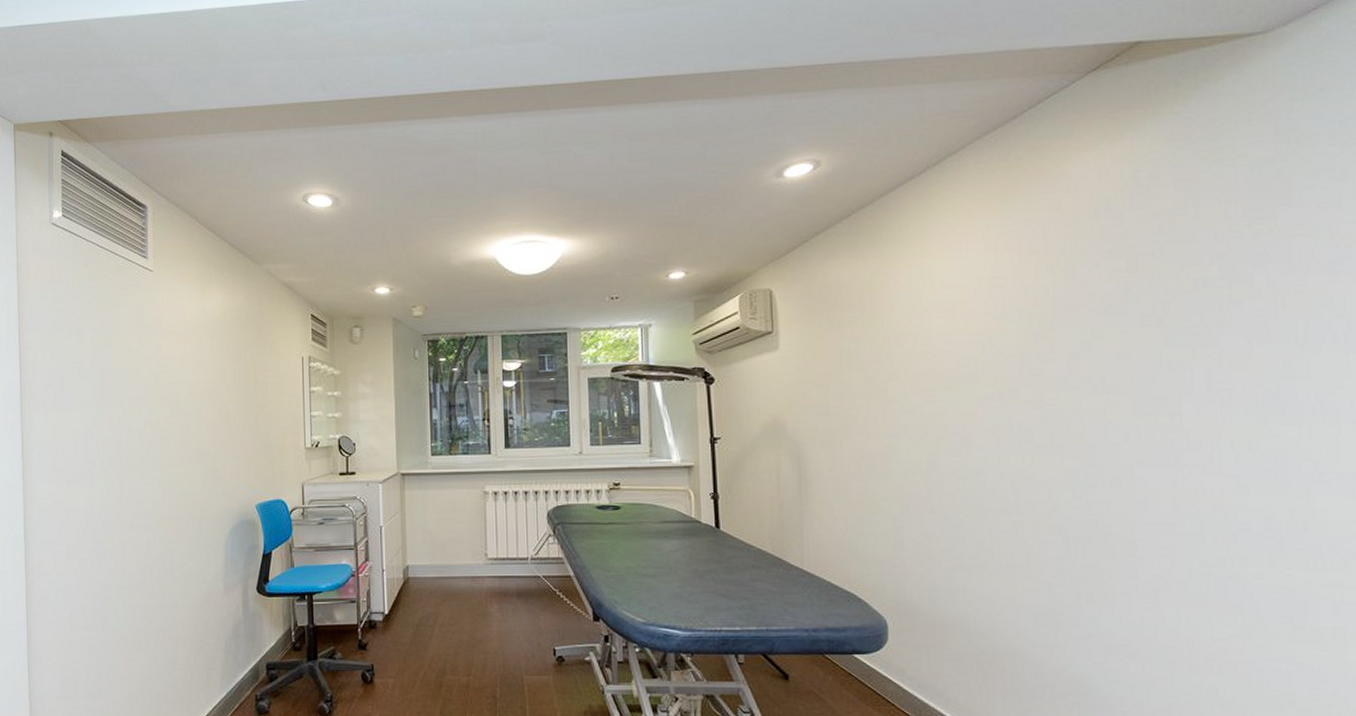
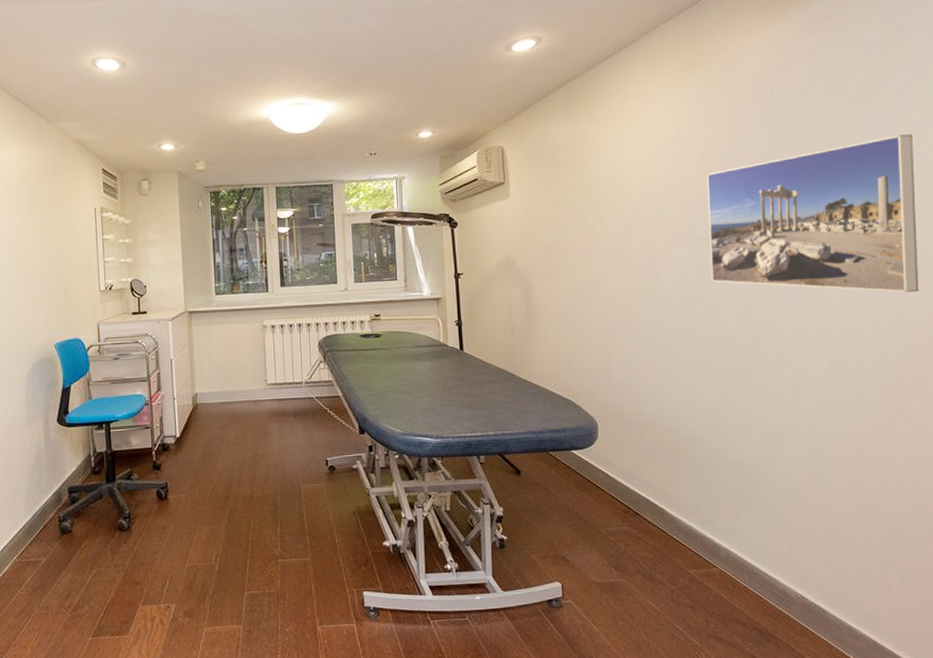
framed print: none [1034,272,1330,475] -> present [707,134,919,293]

